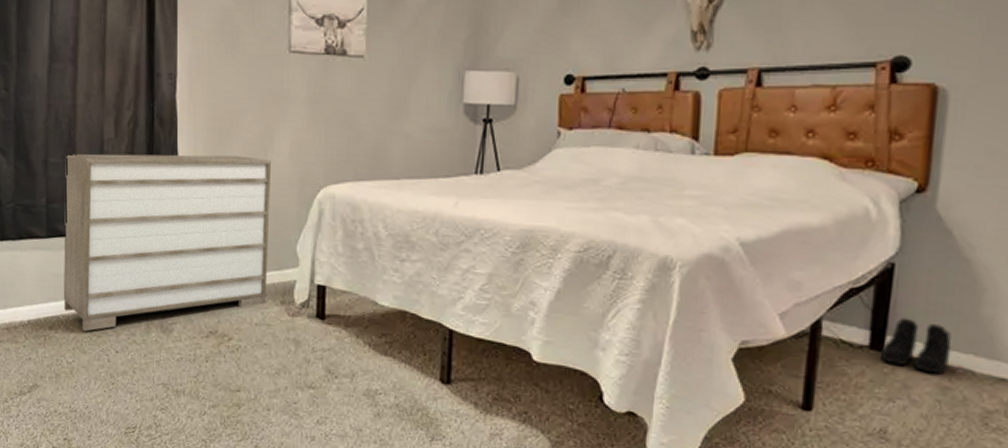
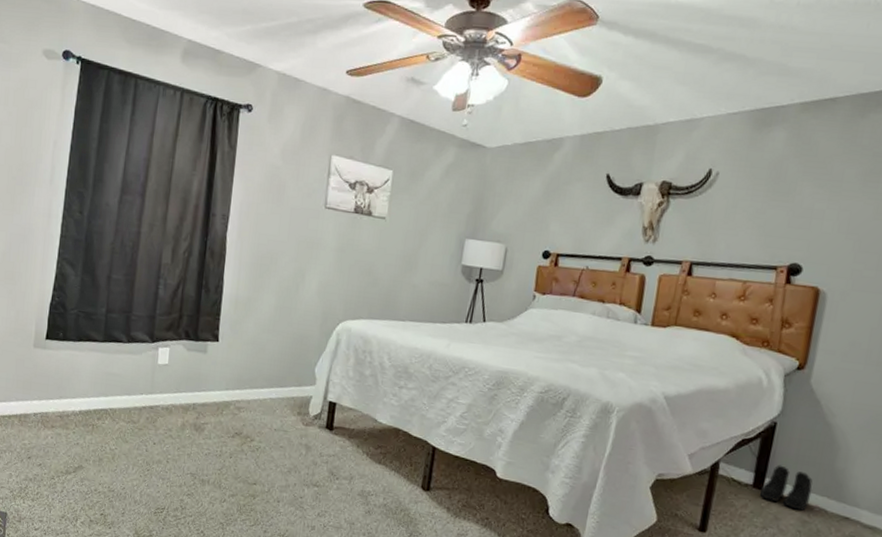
dresser: present [63,154,272,332] -> none [112,273,302,424]

